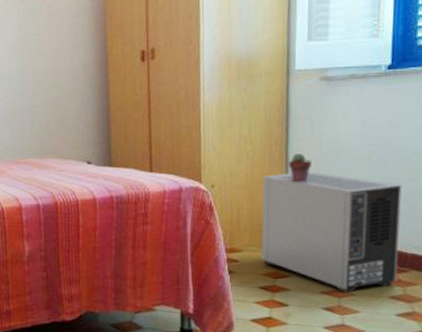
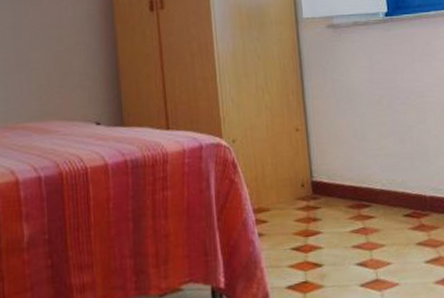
air purifier: present [261,171,402,293] -> none [284,119,421,244]
potted succulent: present [288,153,311,182] -> none [306,101,328,131]

